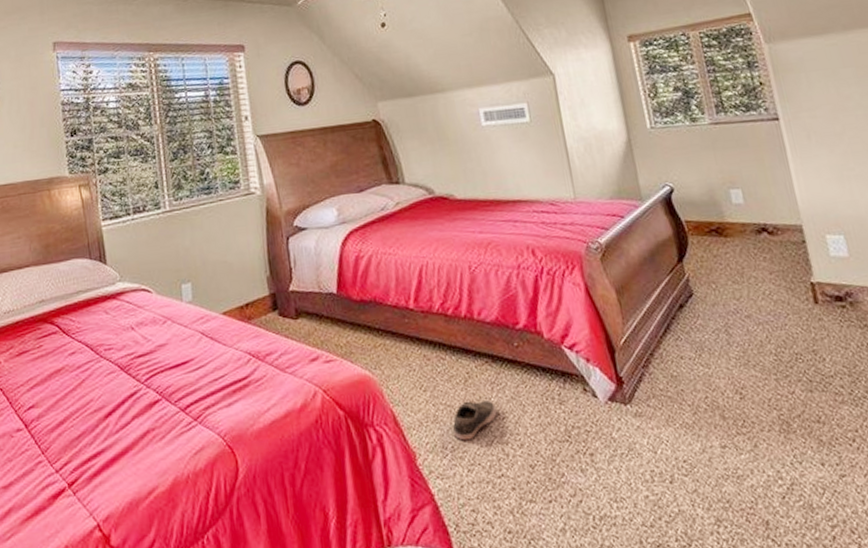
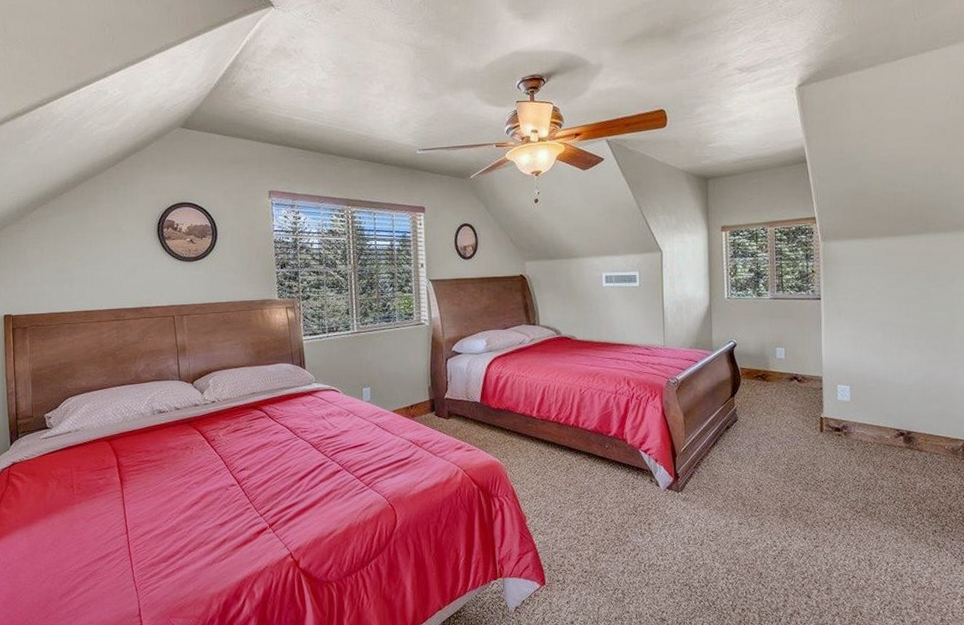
shoe: present [452,400,497,441] -> none [554,483,587,510]

